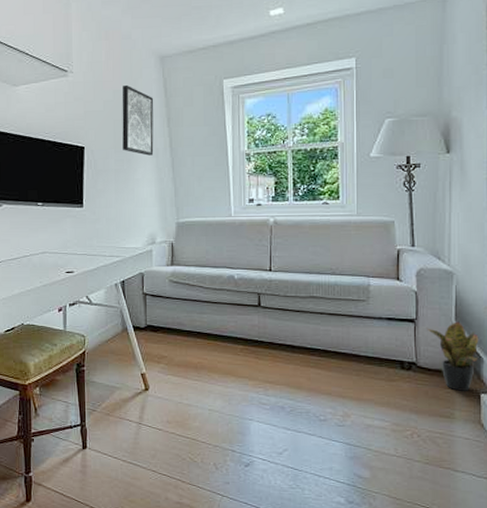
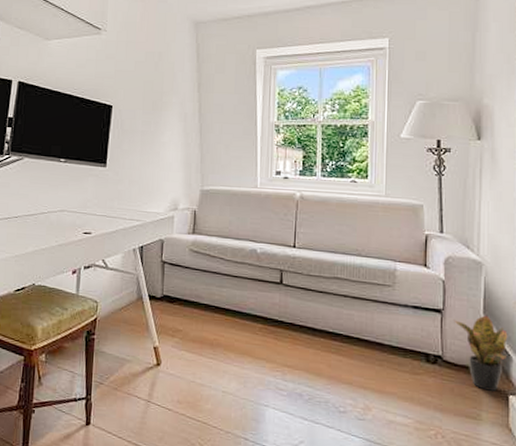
wall art: present [122,84,154,156] -> none [151,47,185,120]

